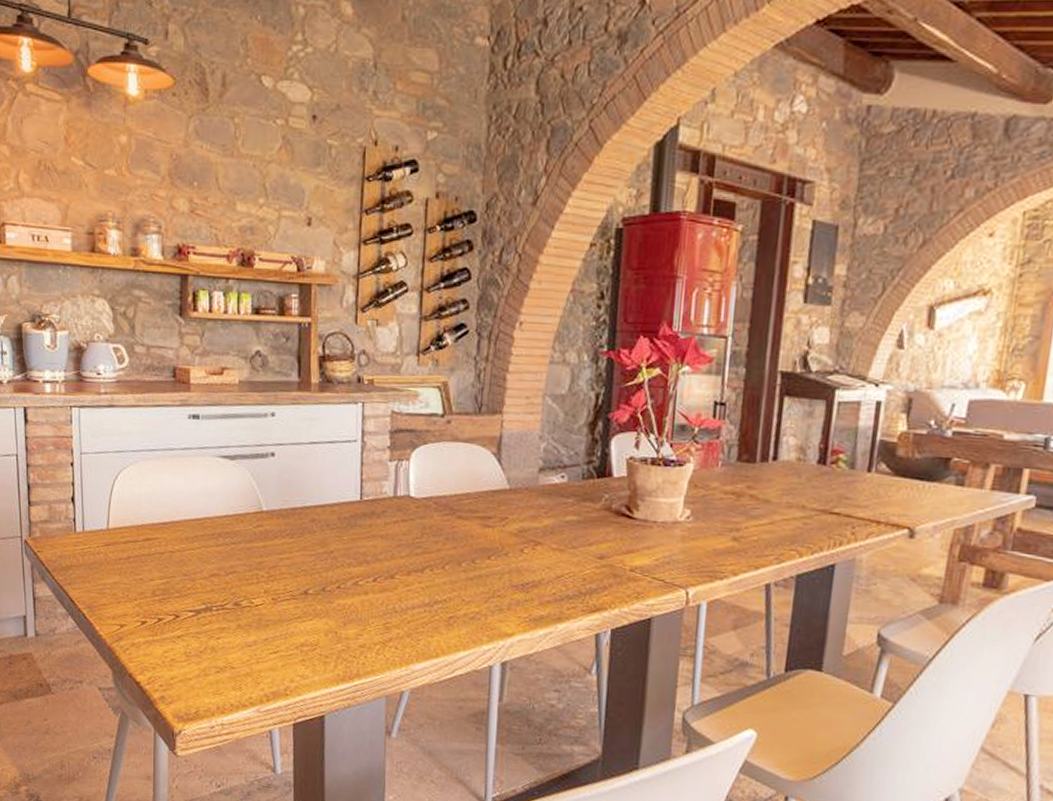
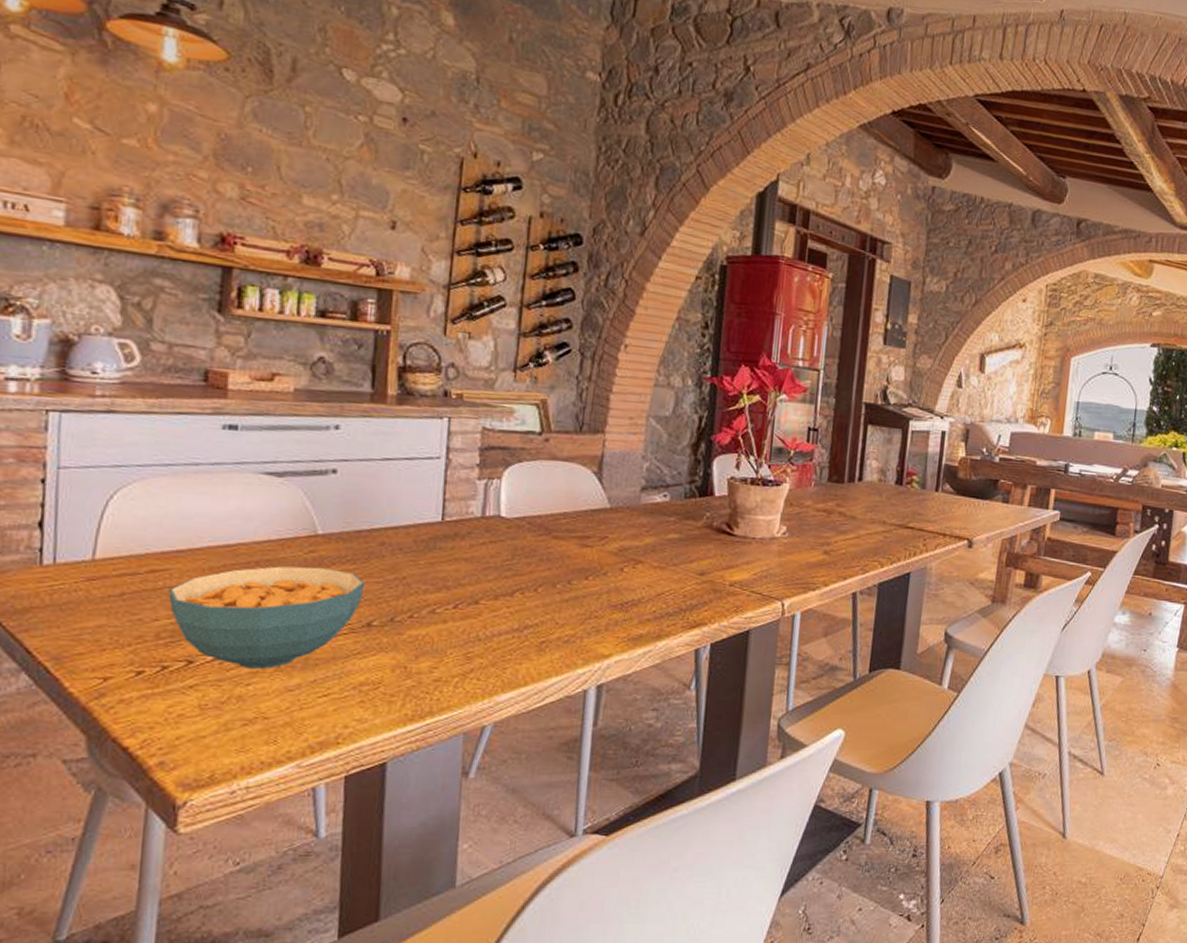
cereal bowl: none [159,538,301,626] -> present [168,566,366,669]

